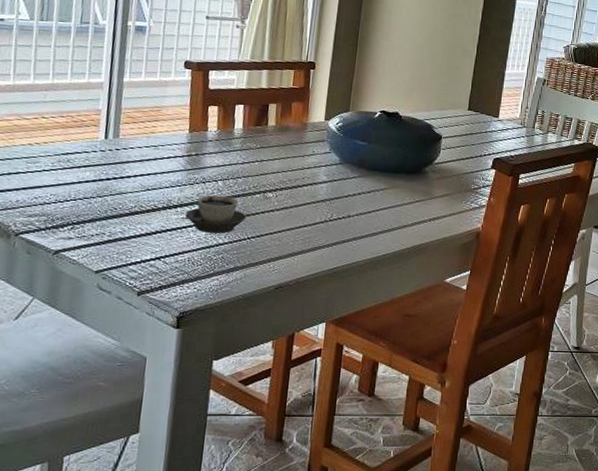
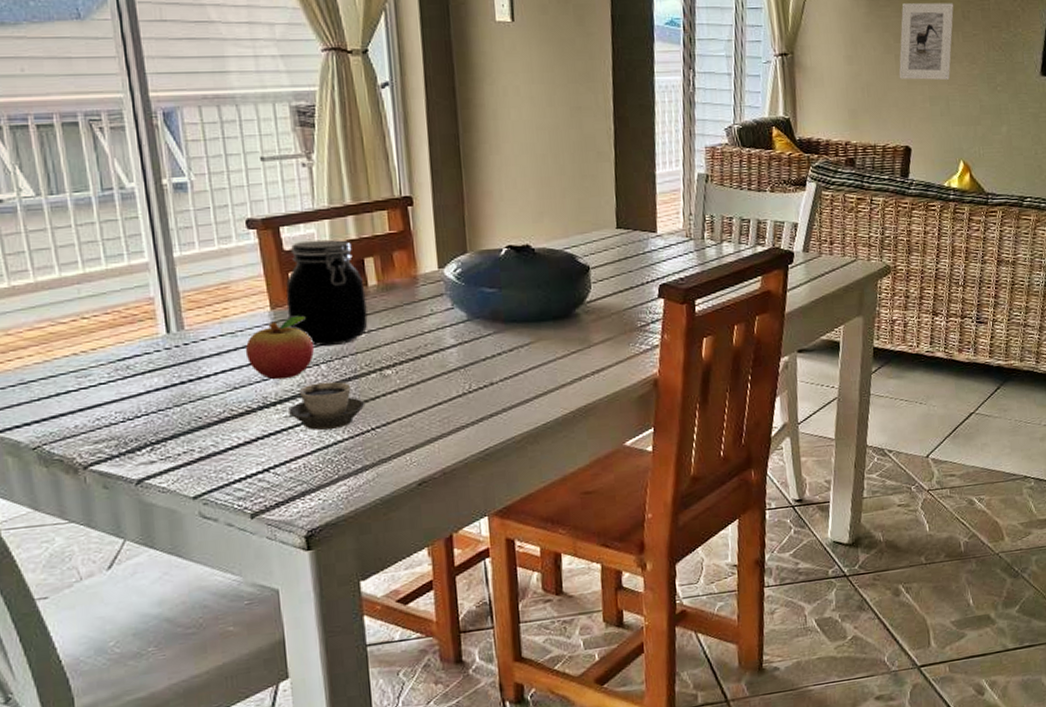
fruit: none [162,140,216,189] -> present [245,315,314,380]
jar: none [201,84,265,168] -> present [286,239,368,347]

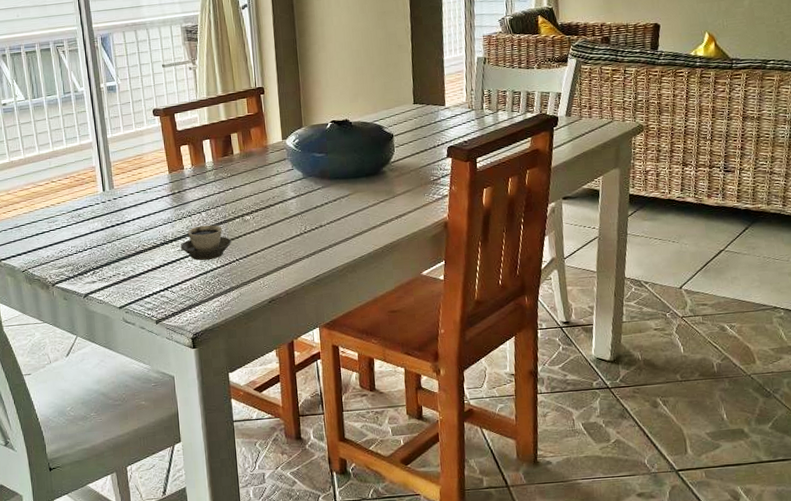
fruit: present [245,315,314,380] -> none [152,177,197,224]
jar: present [286,239,368,347] -> none [179,121,234,199]

